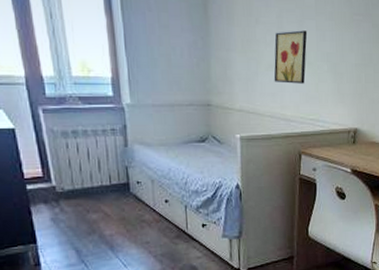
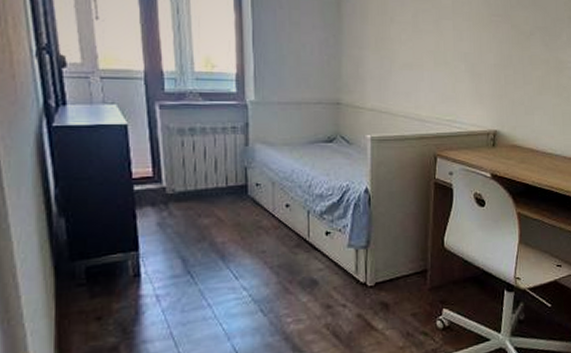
wall art: present [274,30,308,84] -> none [408,30,444,84]

